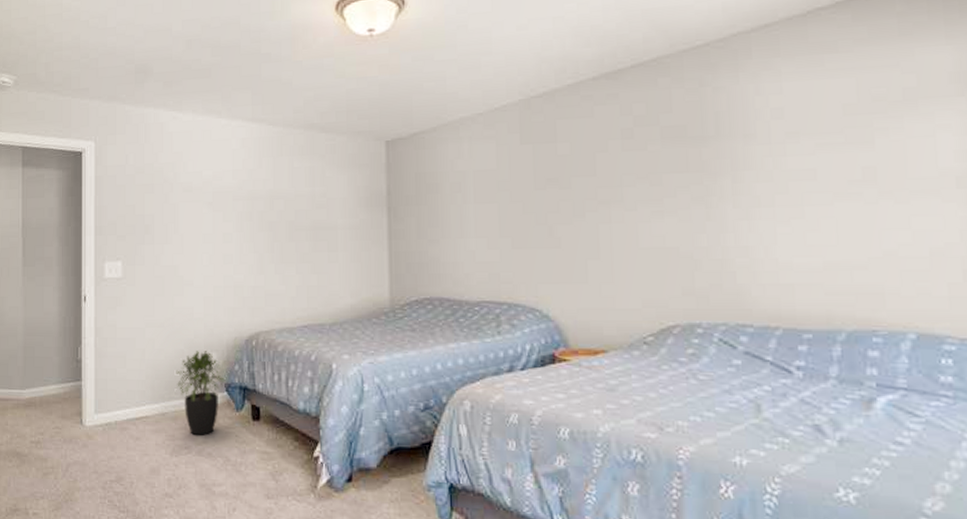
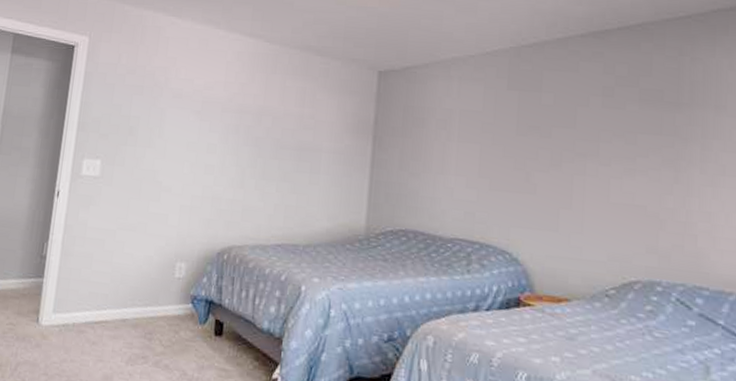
potted plant: present [176,351,226,435] -> none [141,259,192,346]

